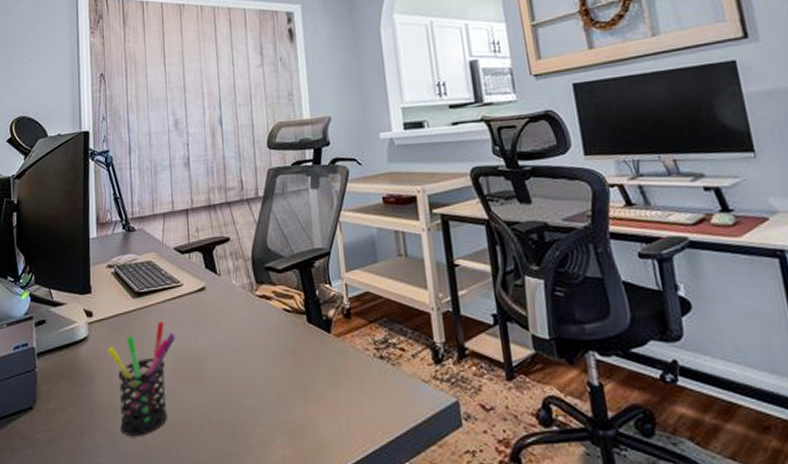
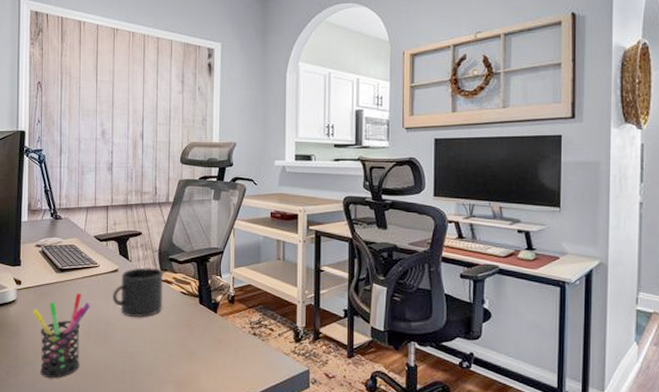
mug: none [201,281,262,347] -> present [113,267,163,317]

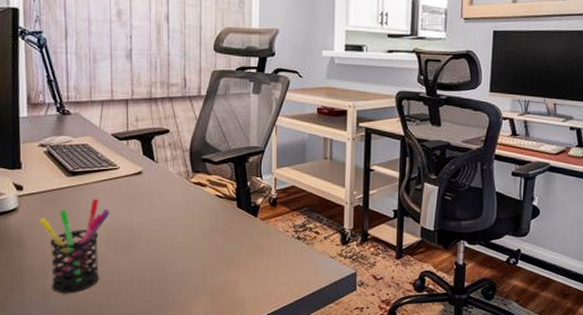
mug: present [113,267,163,317] -> none [136,169,196,223]

